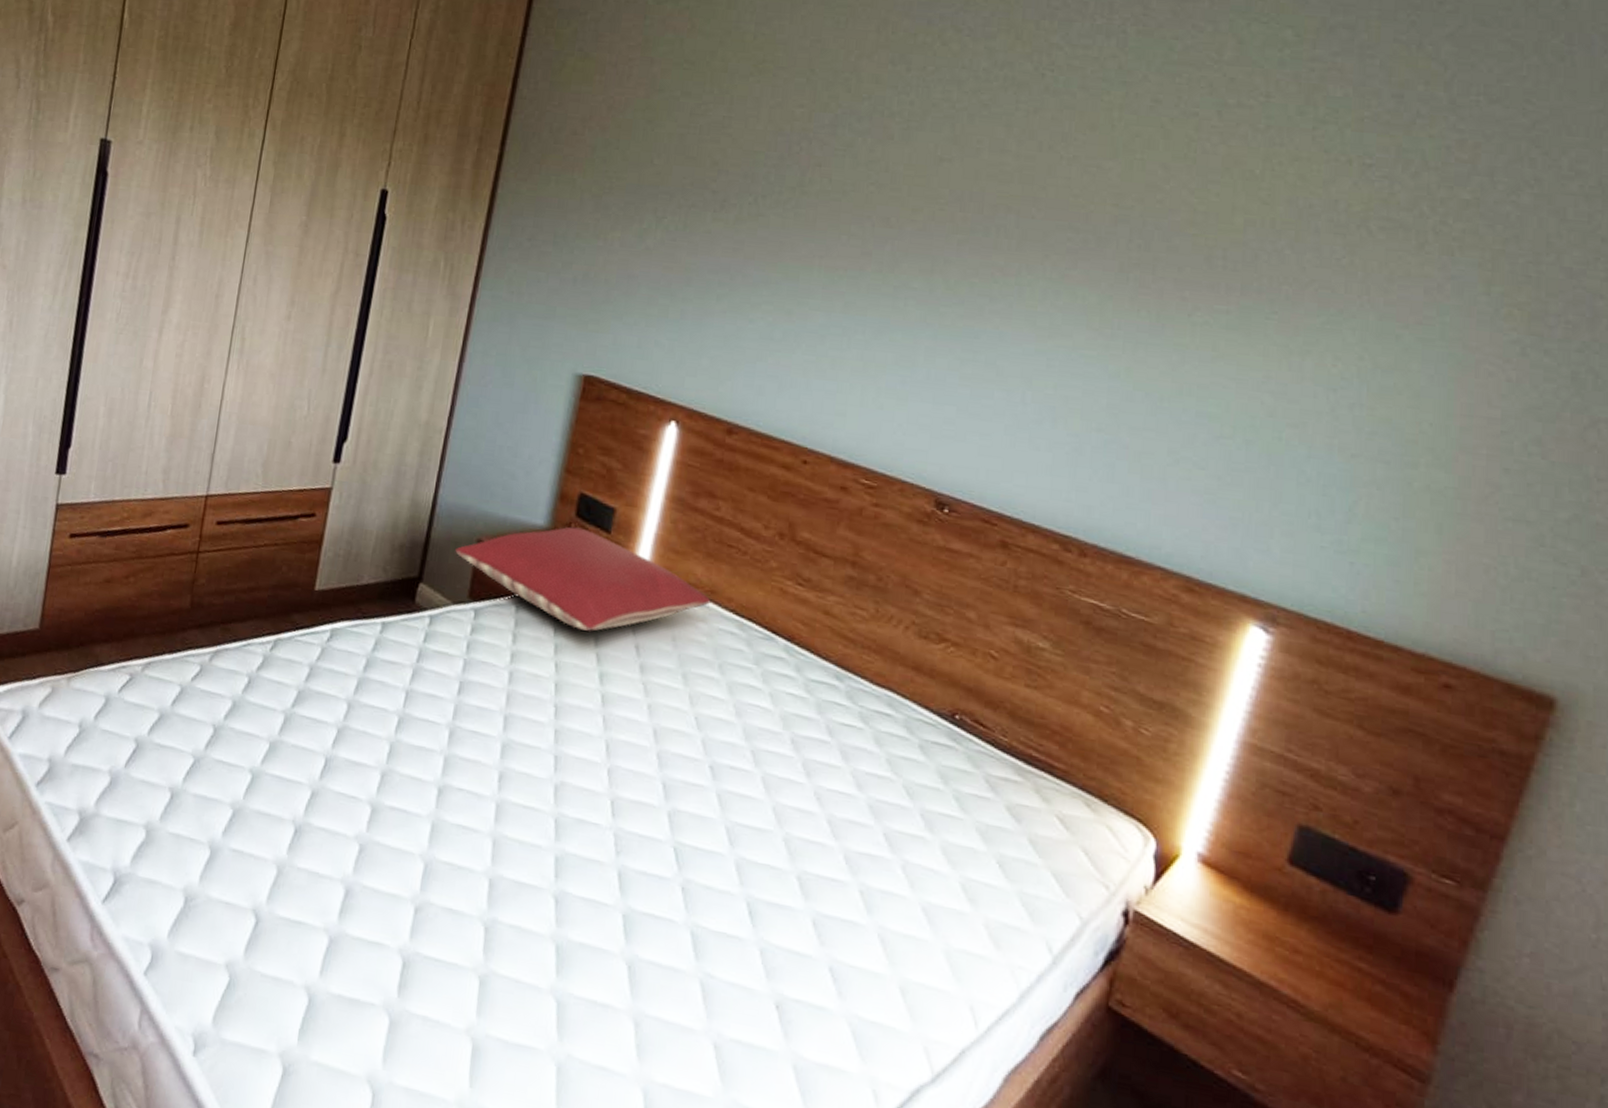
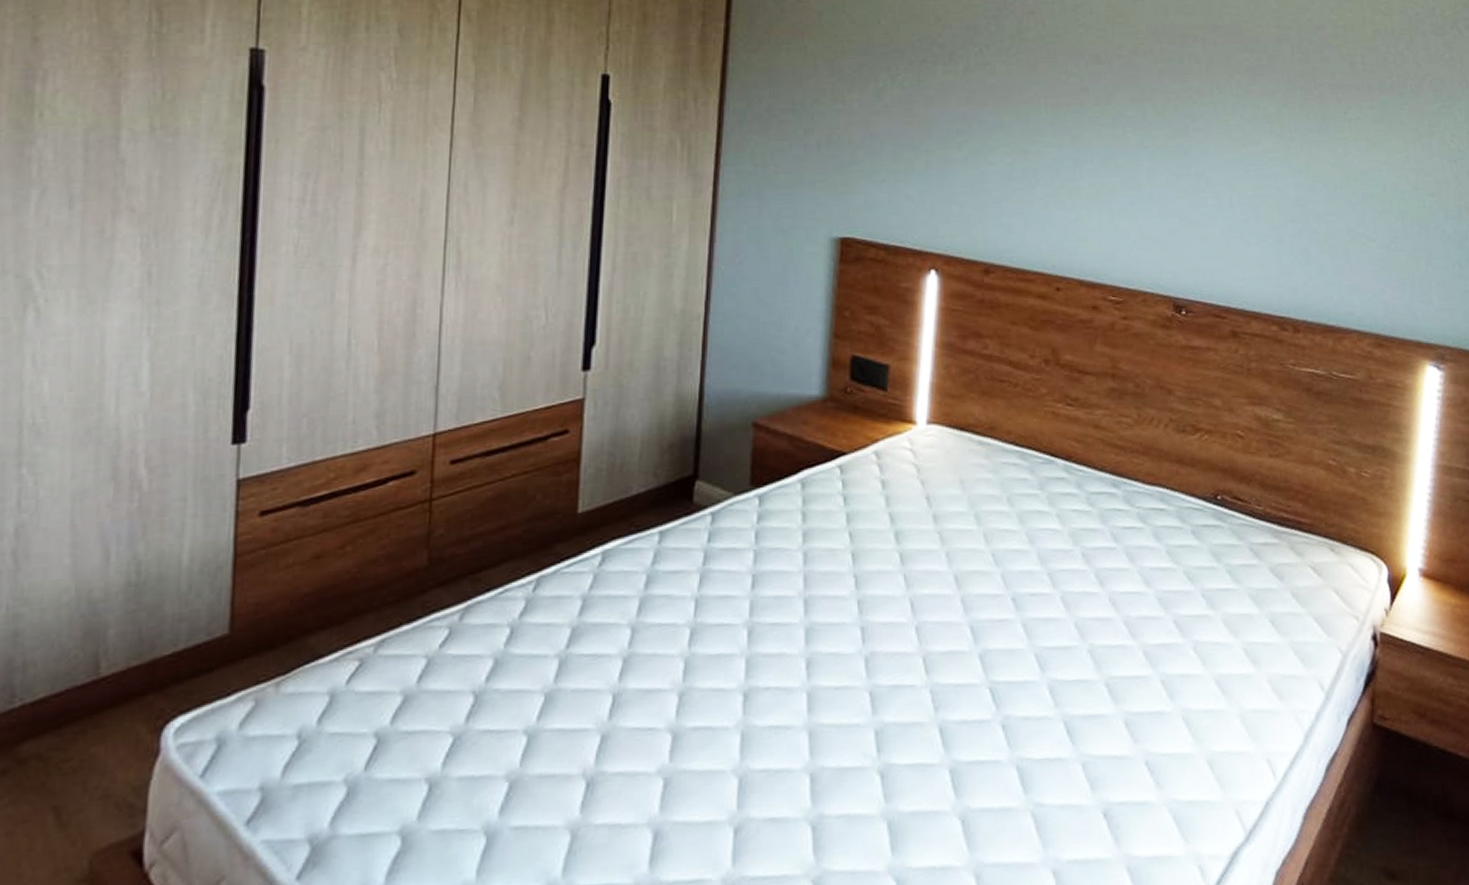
pillow: present [455,526,711,633] -> none [730,390,992,494]

